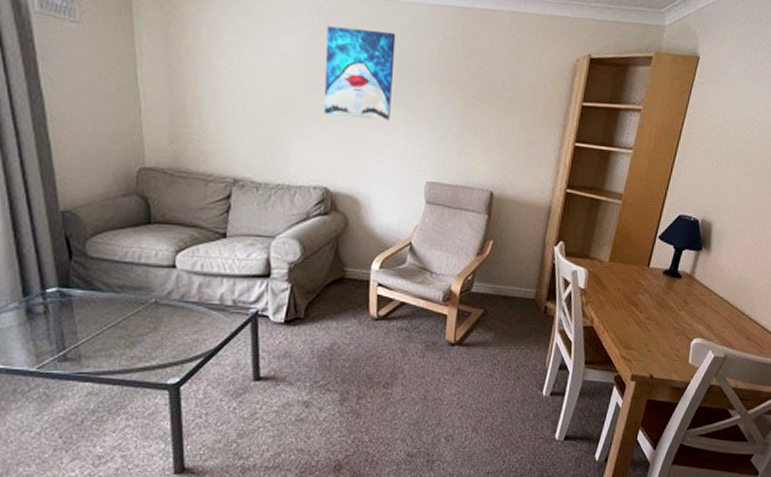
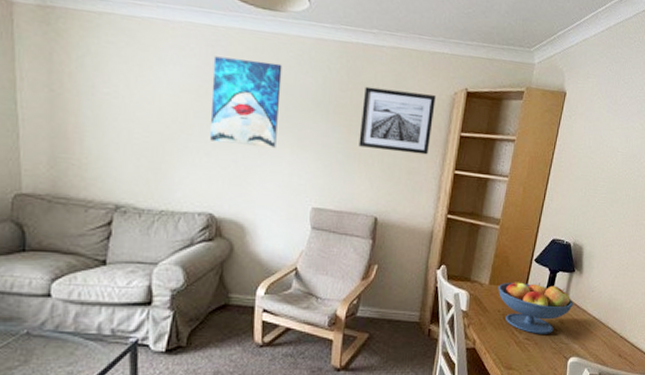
wall art: none [474,54,556,126] -> present [358,86,436,155]
fruit bowl: none [618,259,699,314] -> present [498,282,573,334]

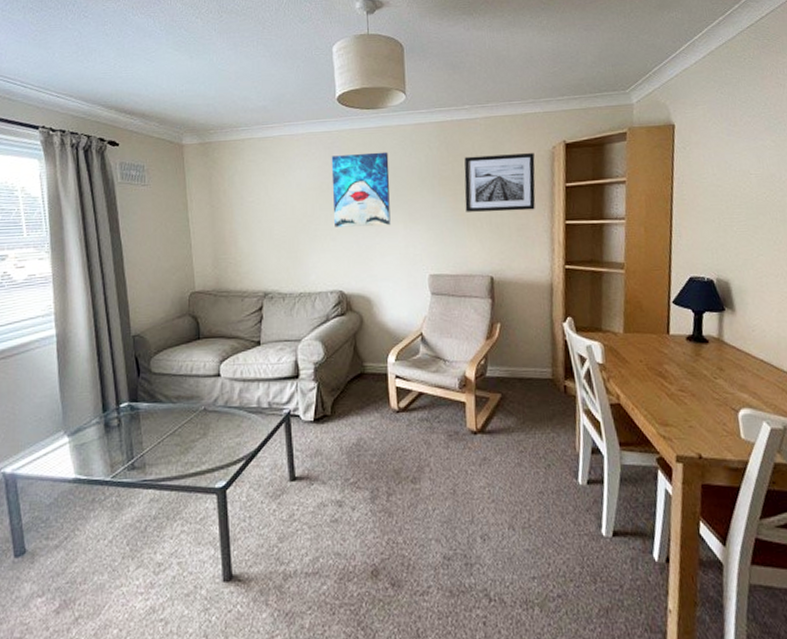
fruit bowl: present [498,282,573,334] -> none [634,326,731,384]

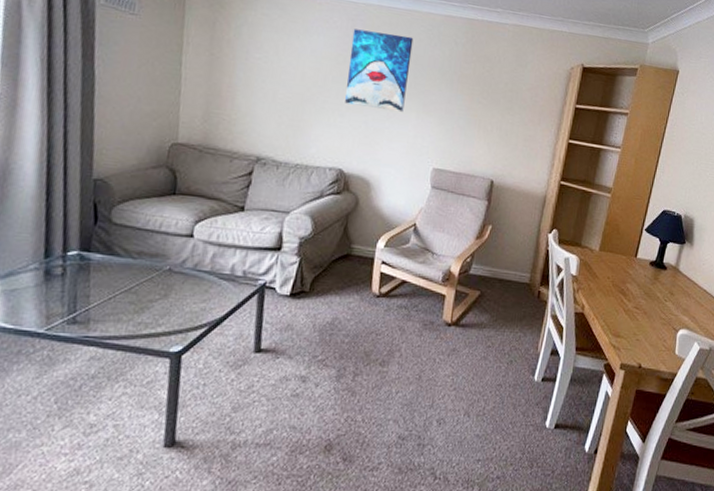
wall art: present [464,153,536,212] -> none [479,59,553,124]

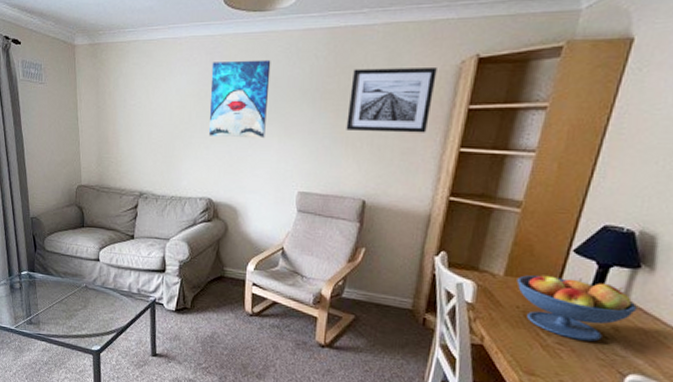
wall art: none [479,59,553,124] -> present [346,68,437,133]
fruit bowl: none [608,250,684,304] -> present [516,275,637,342]

